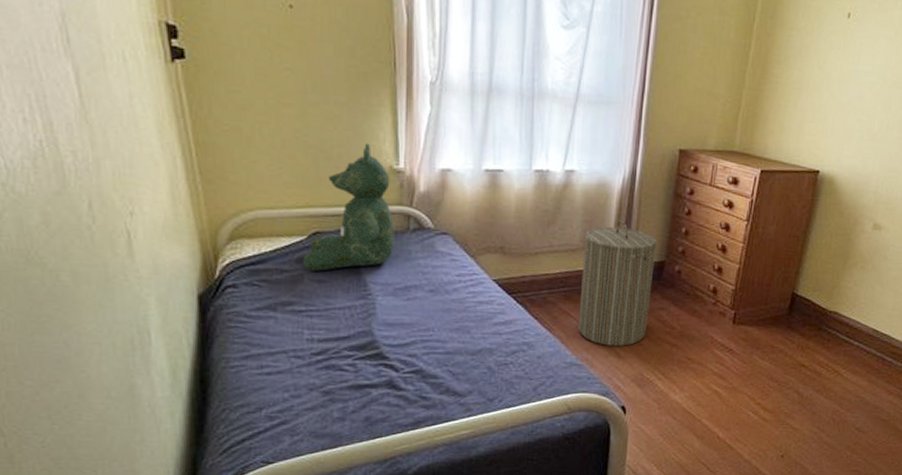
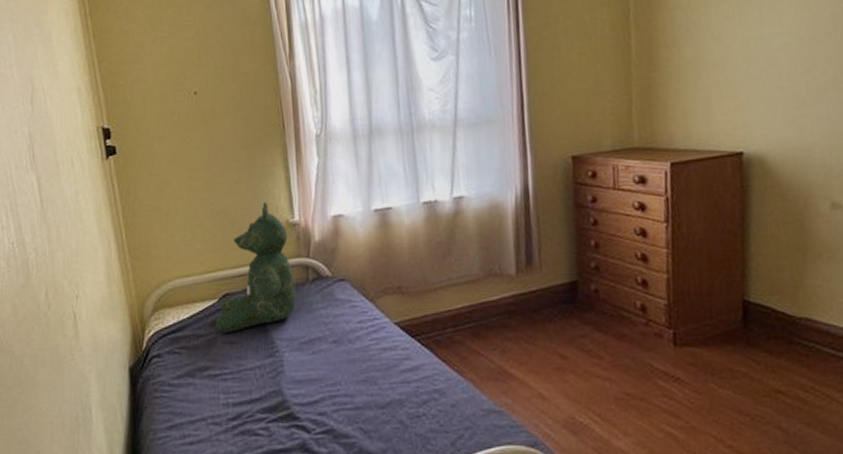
laundry hamper: present [578,220,657,346] -> none [483,241,570,386]

